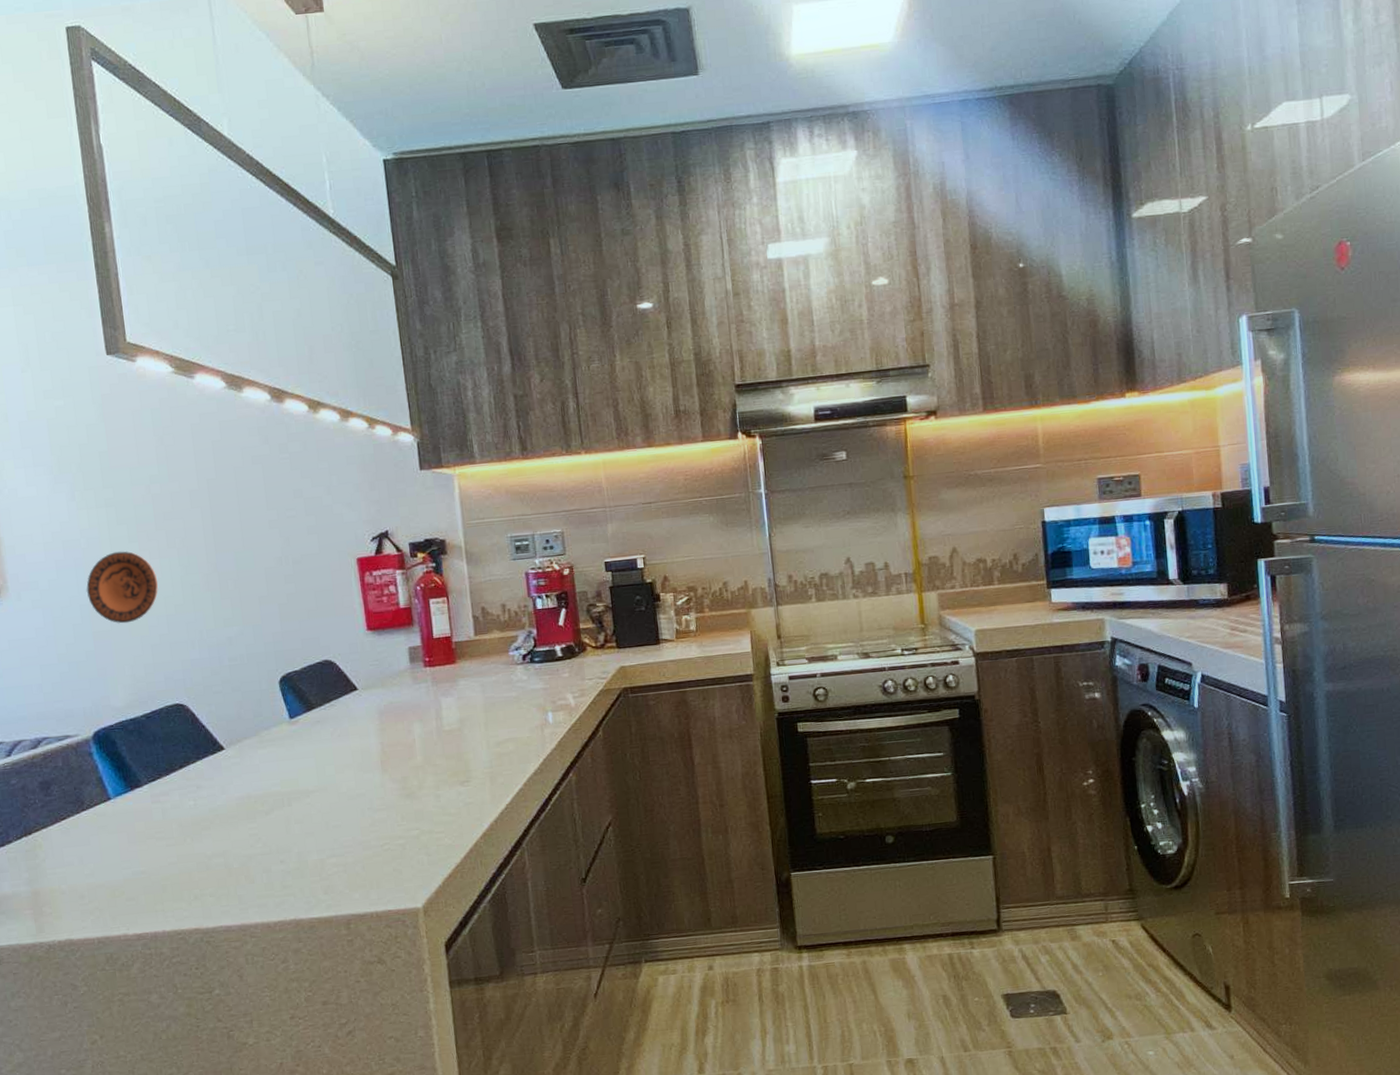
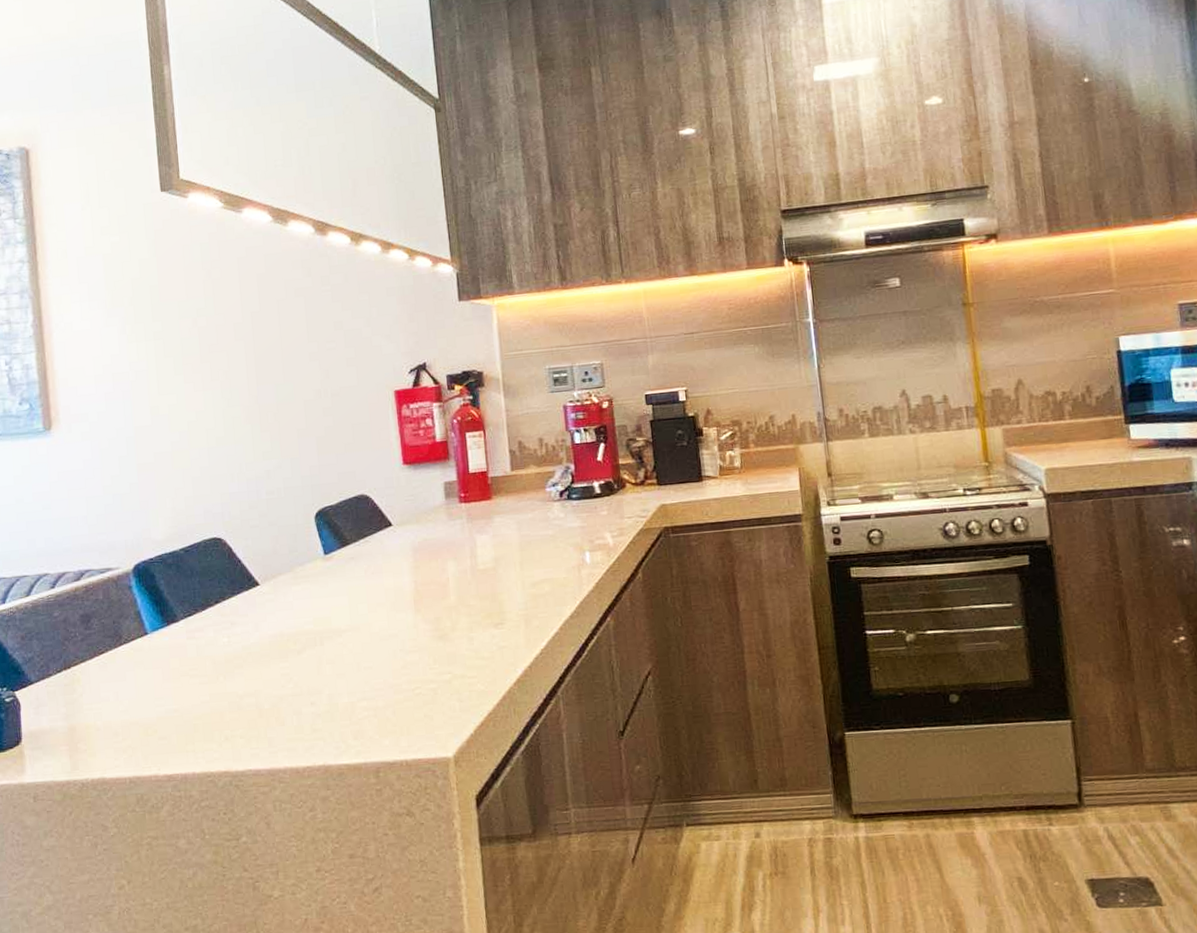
decorative plate: present [86,551,158,624] -> none [132,383,201,457]

